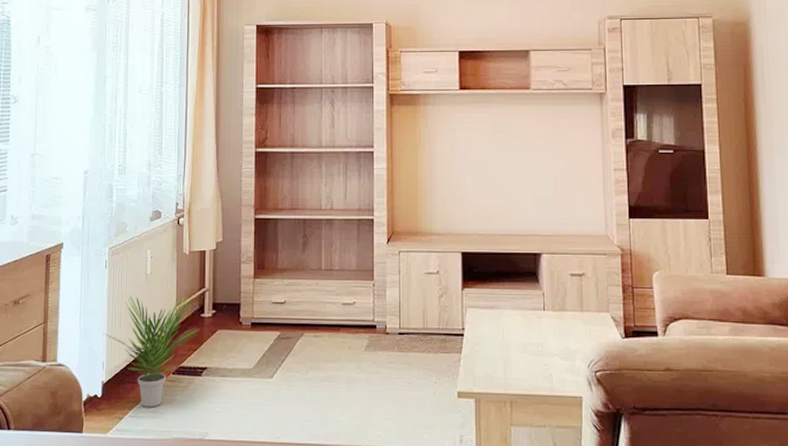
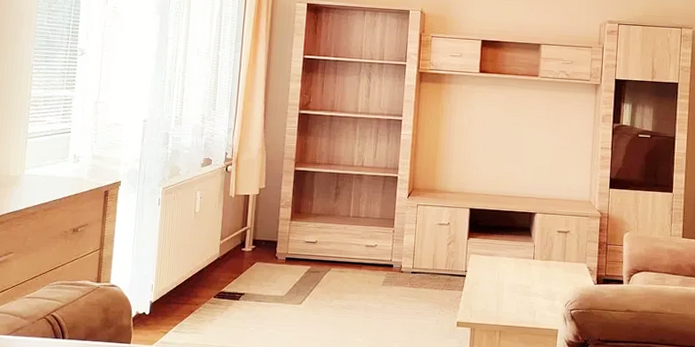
potted plant: present [103,295,201,408] -> none [153,230,241,325]

